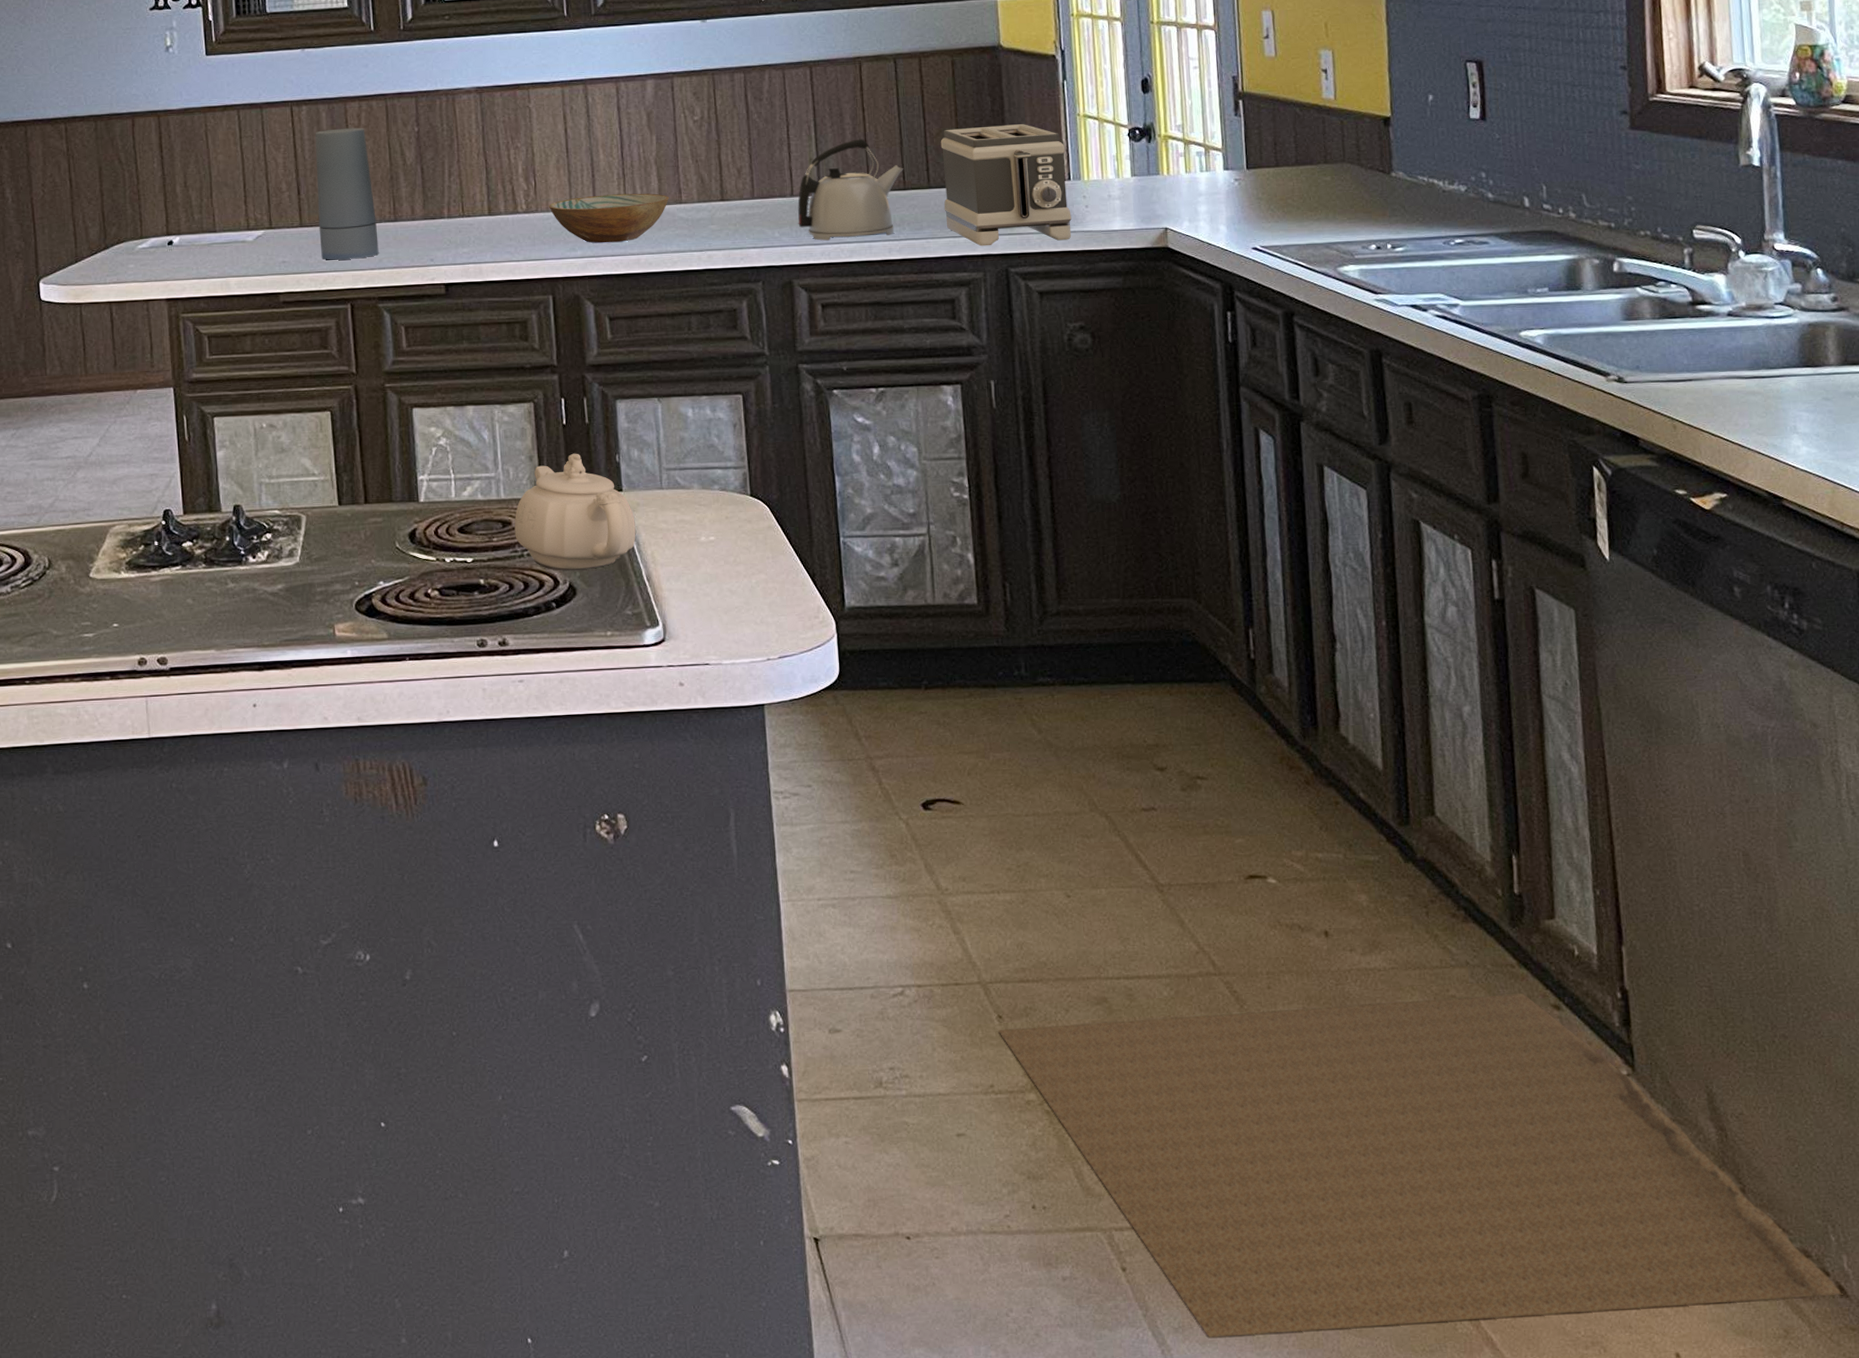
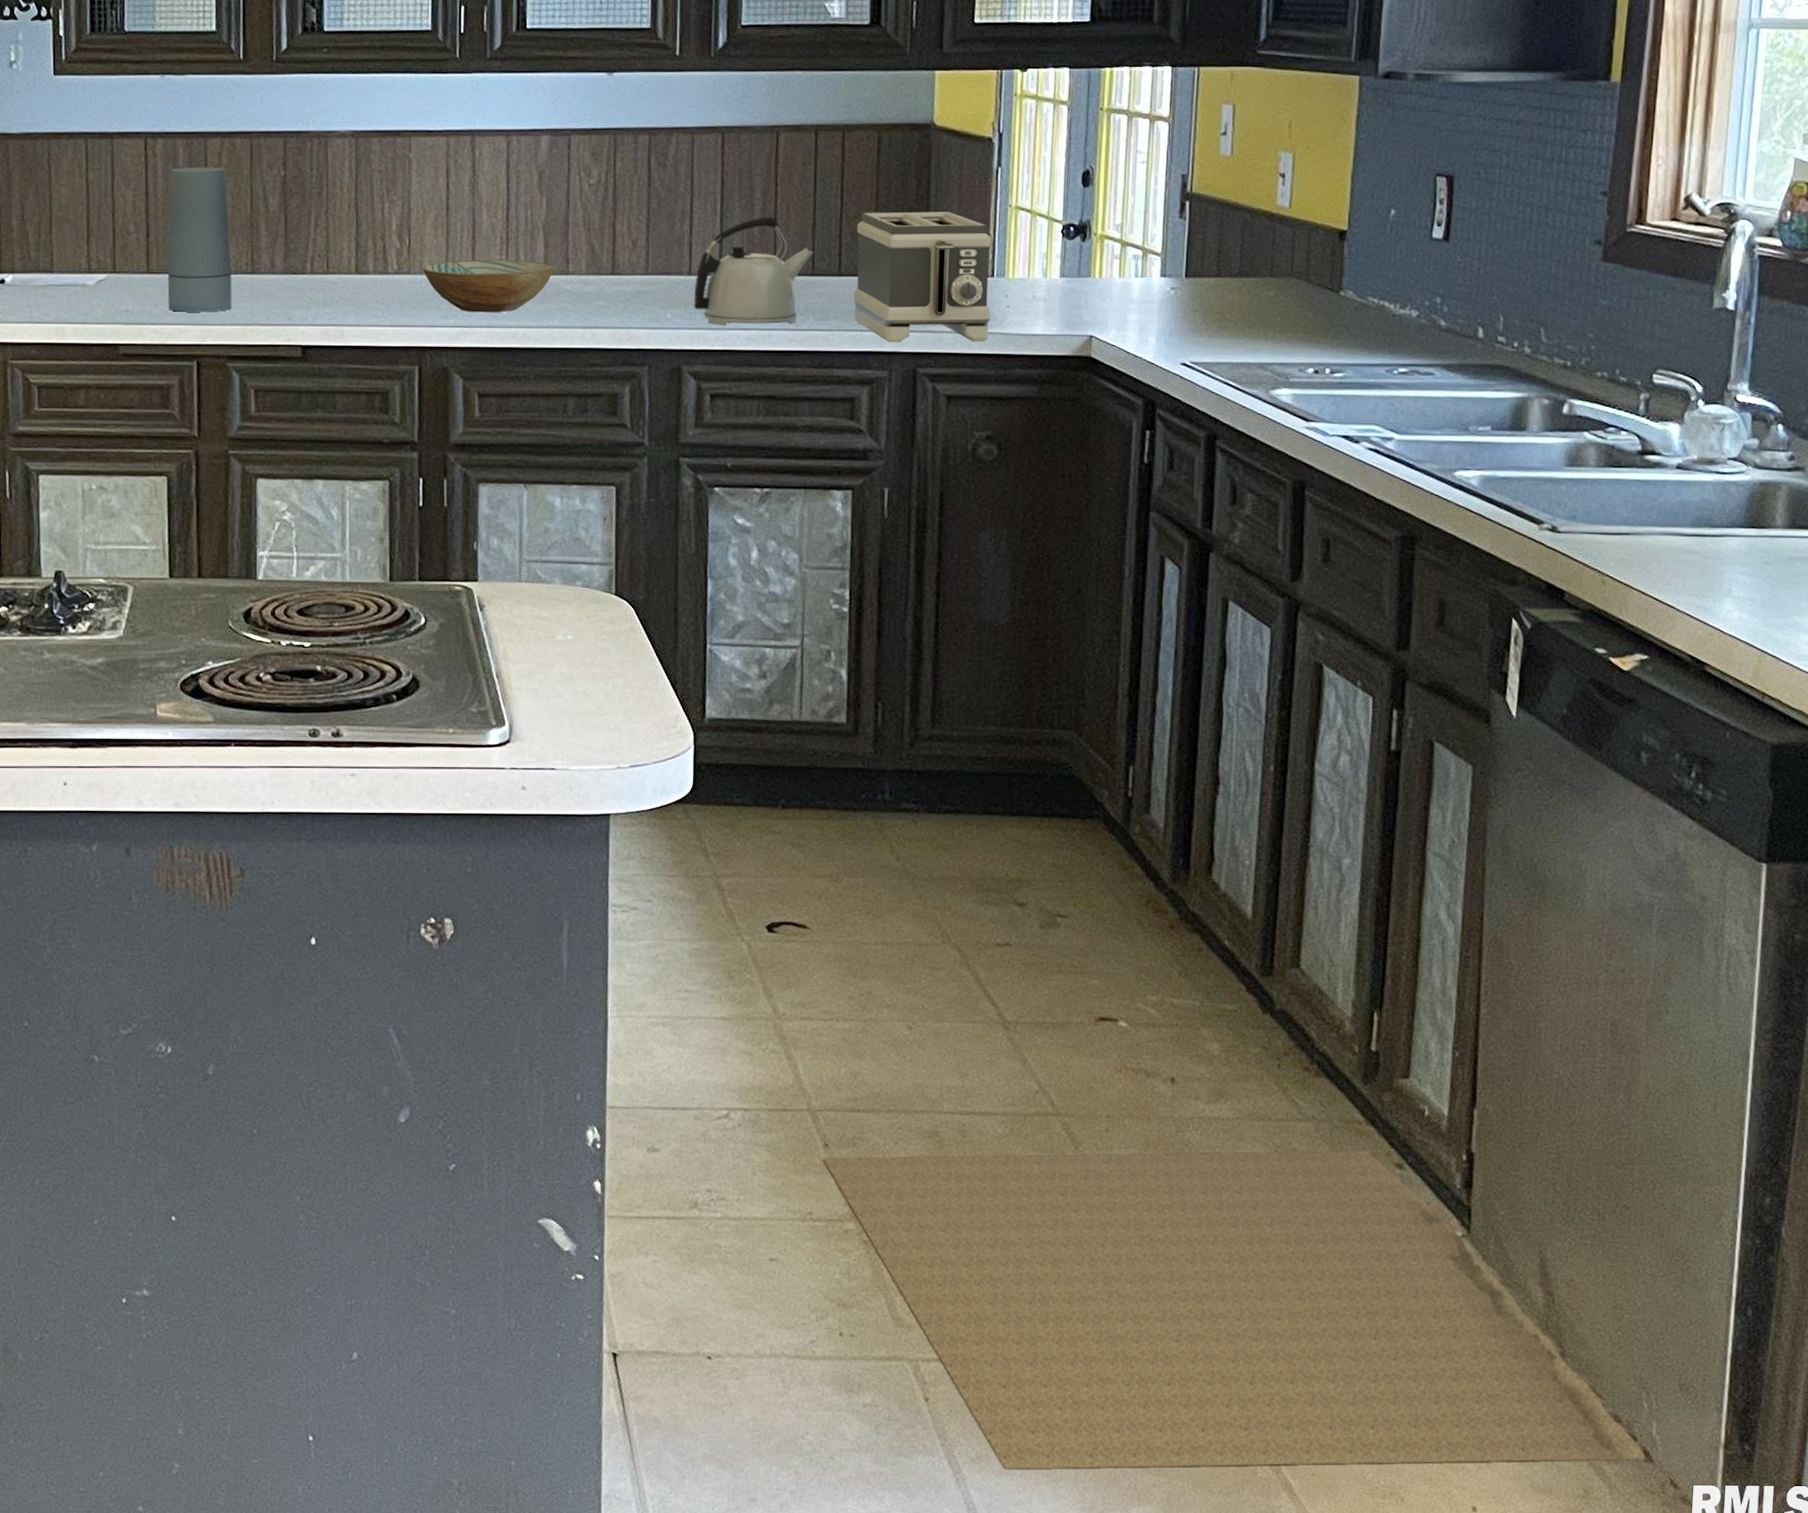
teapot: present [514,453,636,571] -> none [358,538,489,663]

